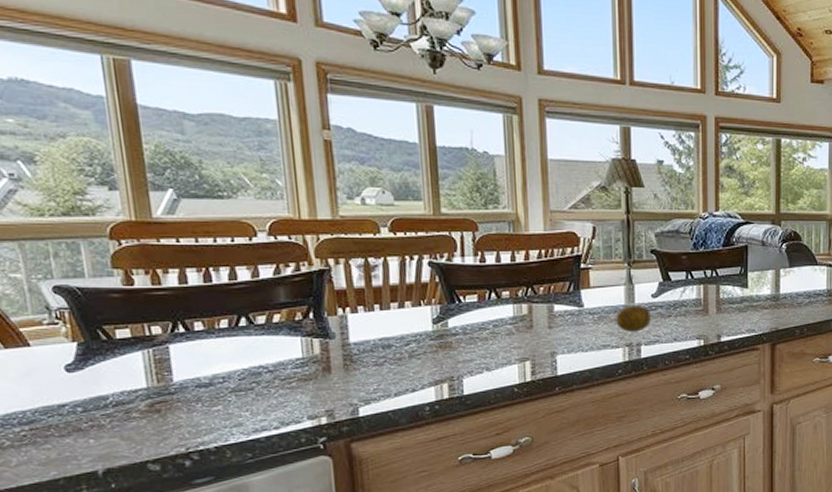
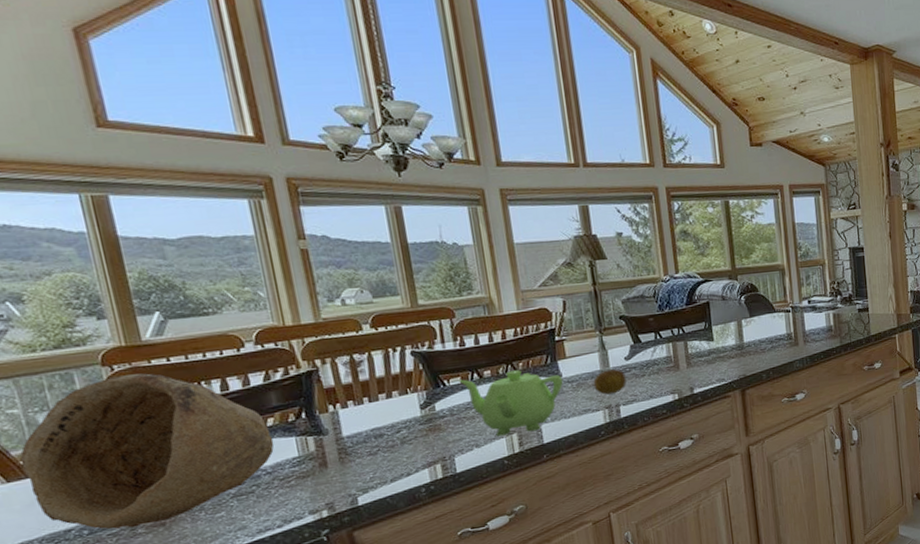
bowl: none [19,252,279,411] -> present [20,373,275,529]
teapot: none [475,295,585,362] -> present [458,370,564,437]

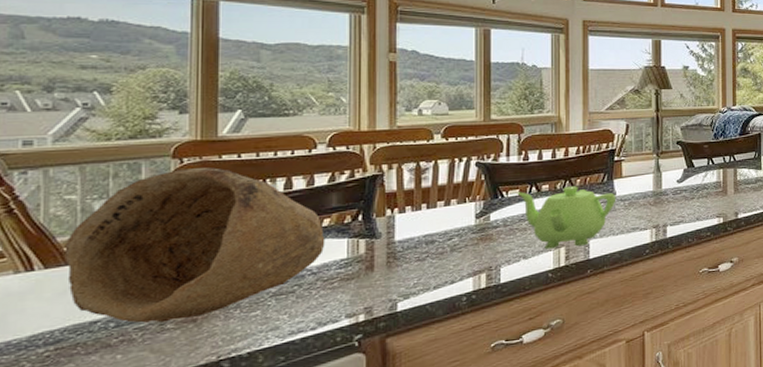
fruit: present [593,369,627,395] -> none [645,191,676,215]

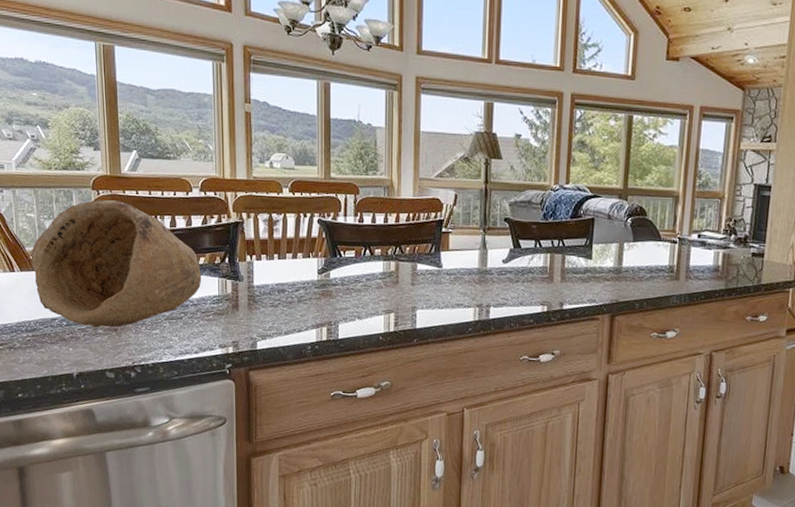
teapot: present [517,186,617,249] -> none [353,253,443,315]

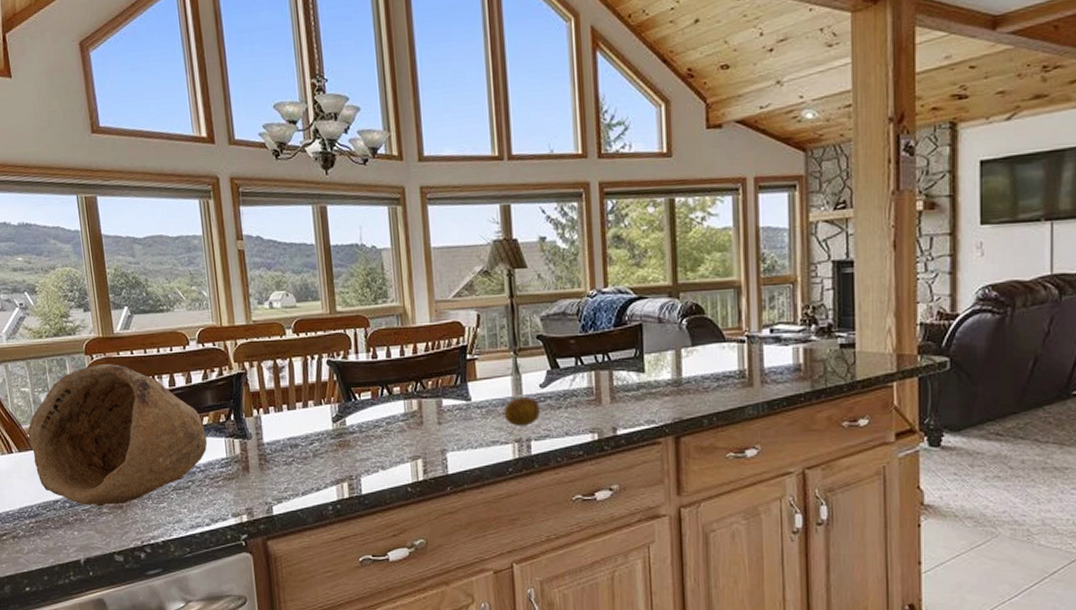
fruit: none [469,269,501,294] -> present [504,397,540,426]

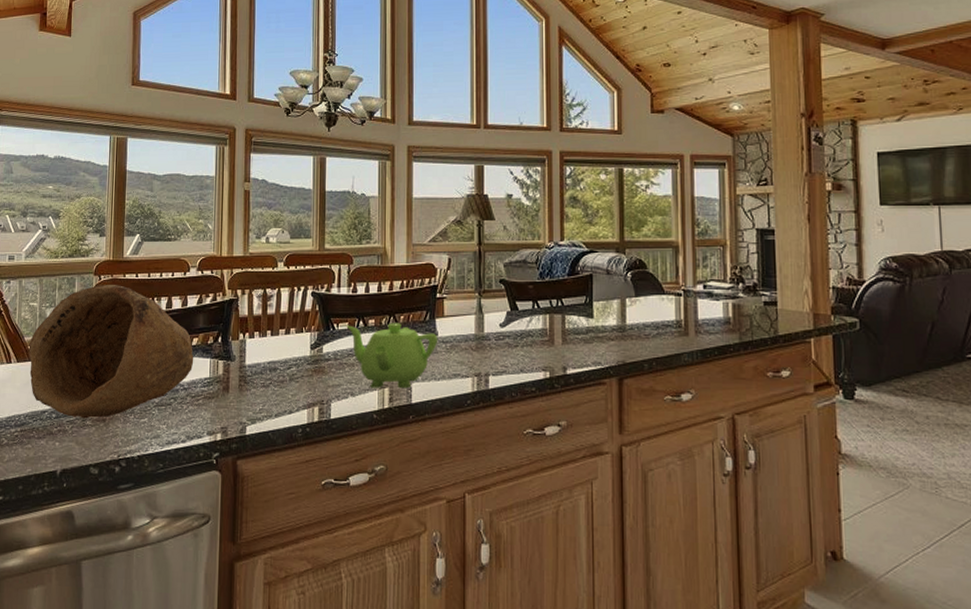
teapot: none [369,389,472,460] -> present [346,323,438,389]
fruit: present [504,397,540,426] -> none [466,335,499,361]

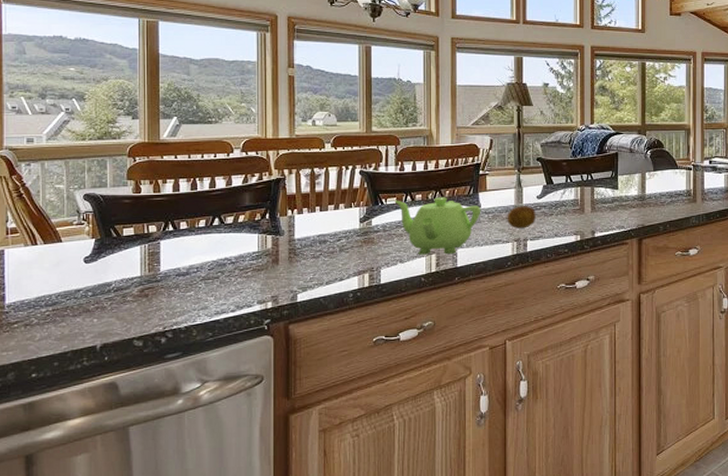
bowl: present [28,285,194,419] -> none [56,166,241,295]
fruit: none [466,335,499,361] -> present [507,206,536,229]

